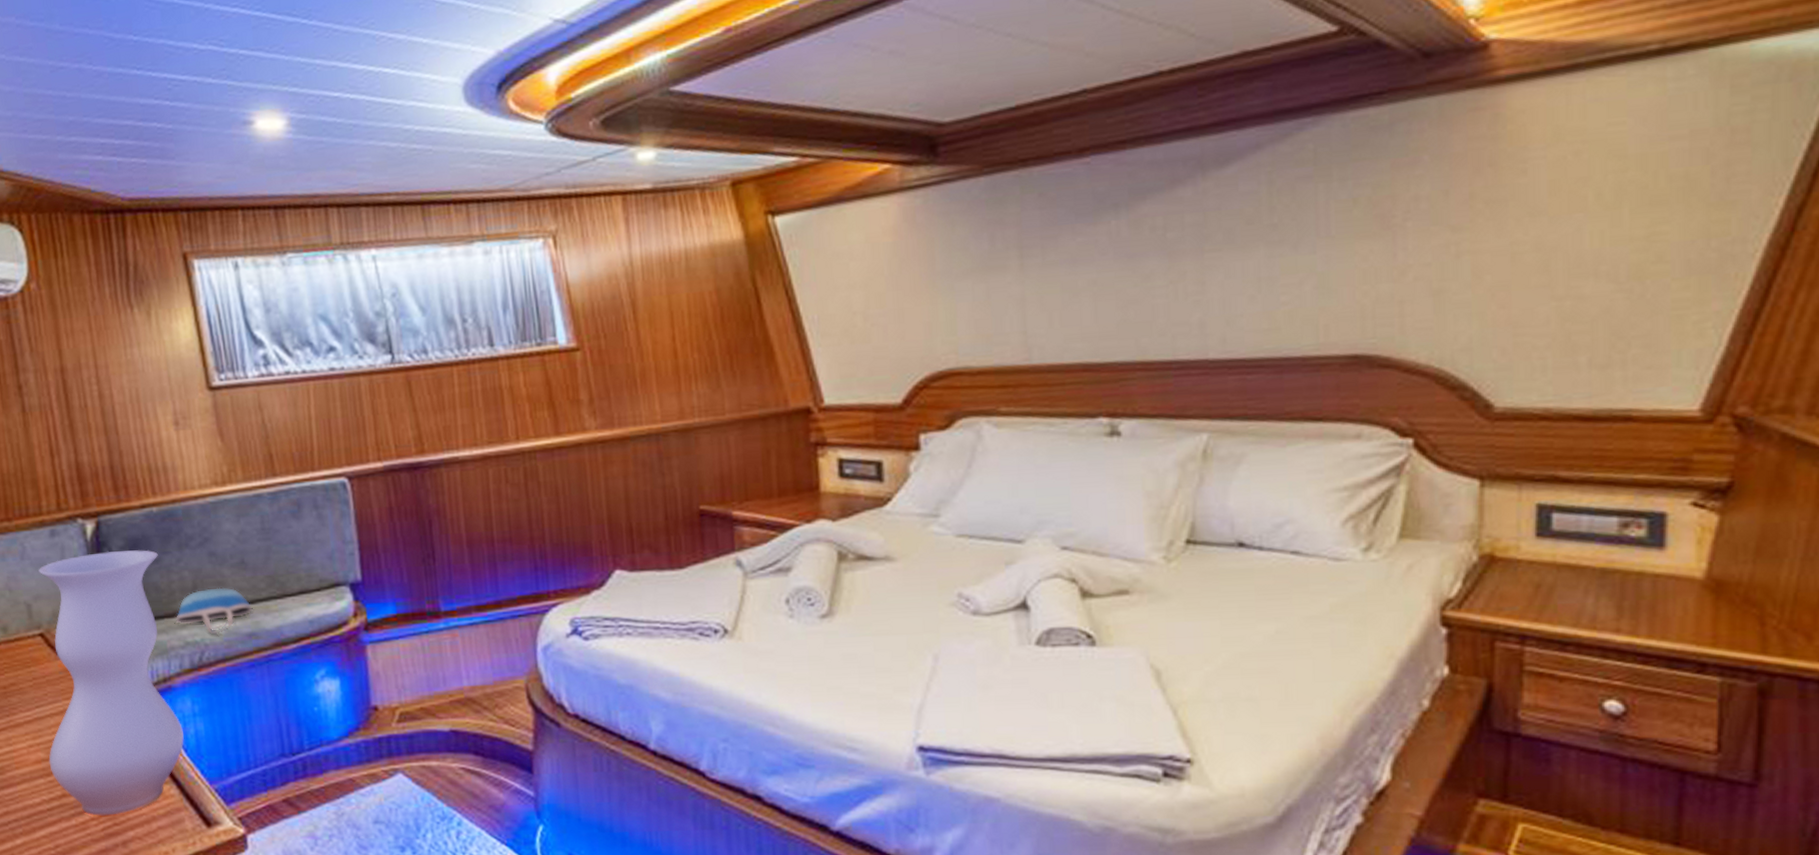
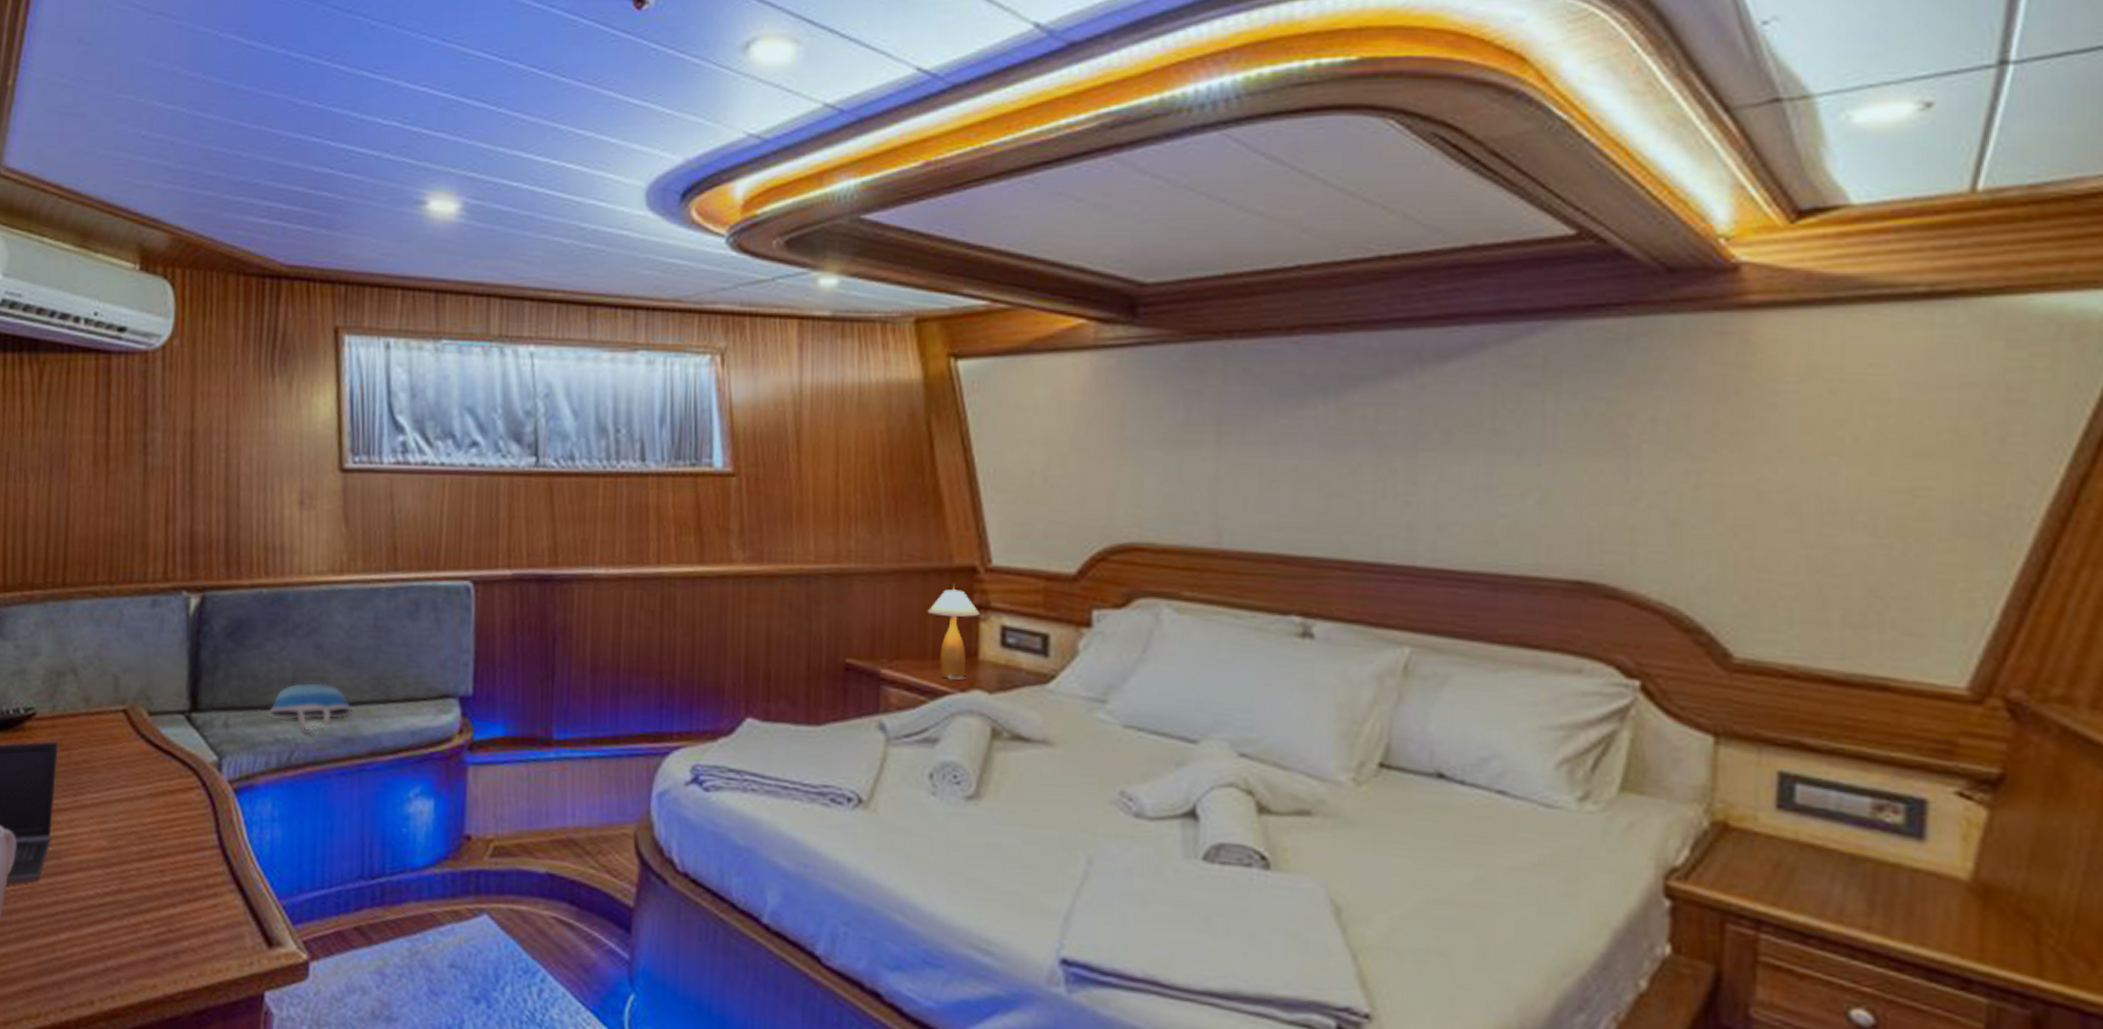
vase: present [38,549,184,816] -> none [110,629,261,920]
table lamp: none [769,425,818,514] -> present [927,583,980,681]

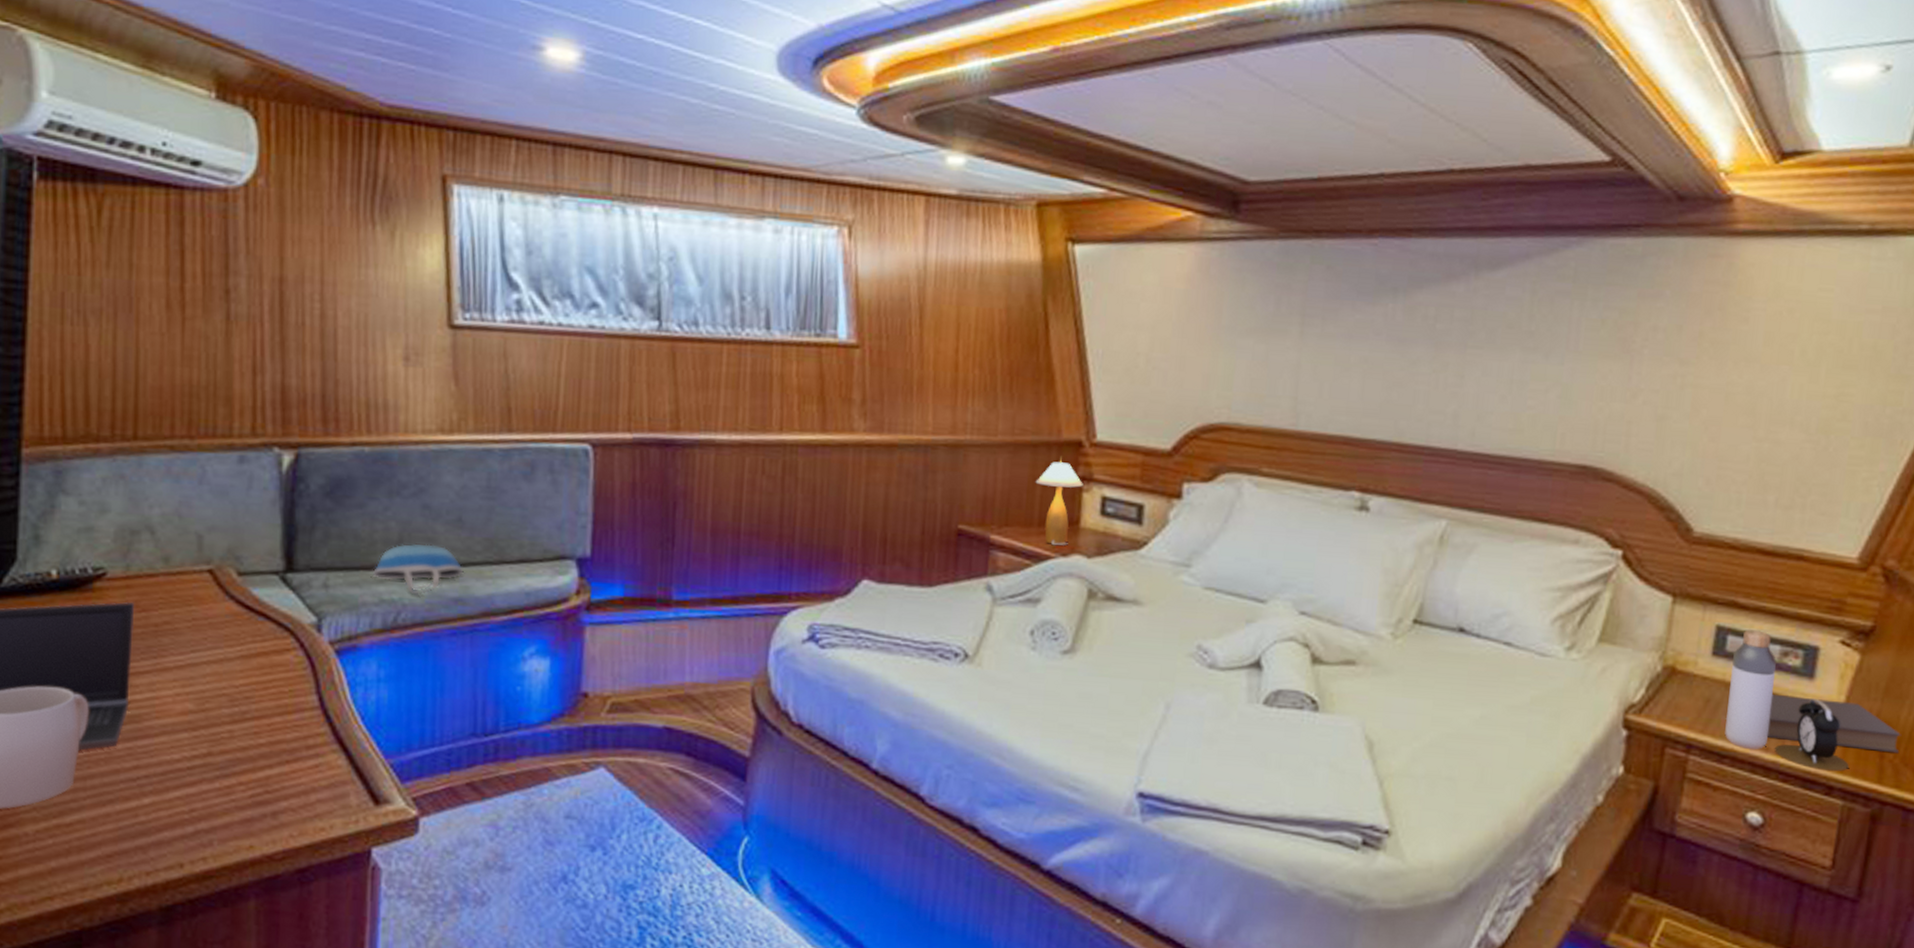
bottle: none [1806,777,1868,930] -> present [1725,629,1776,750]
book: none [1866,858,2064,939] -> present [1766,693,1902,754]
alarm clock: none [1880,865,1991,961] -> present [1775,699,1849,772]

